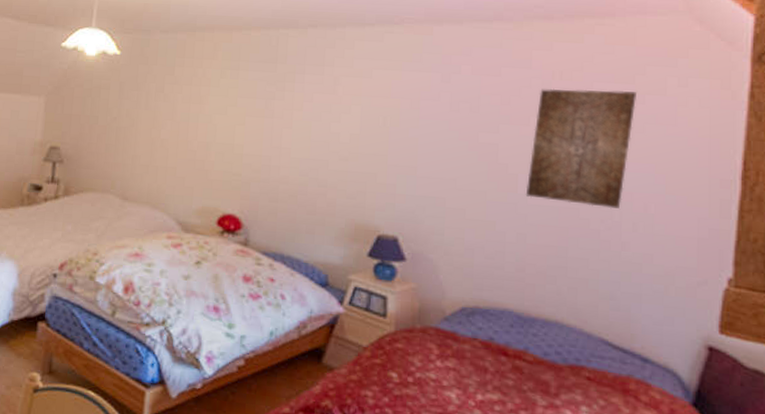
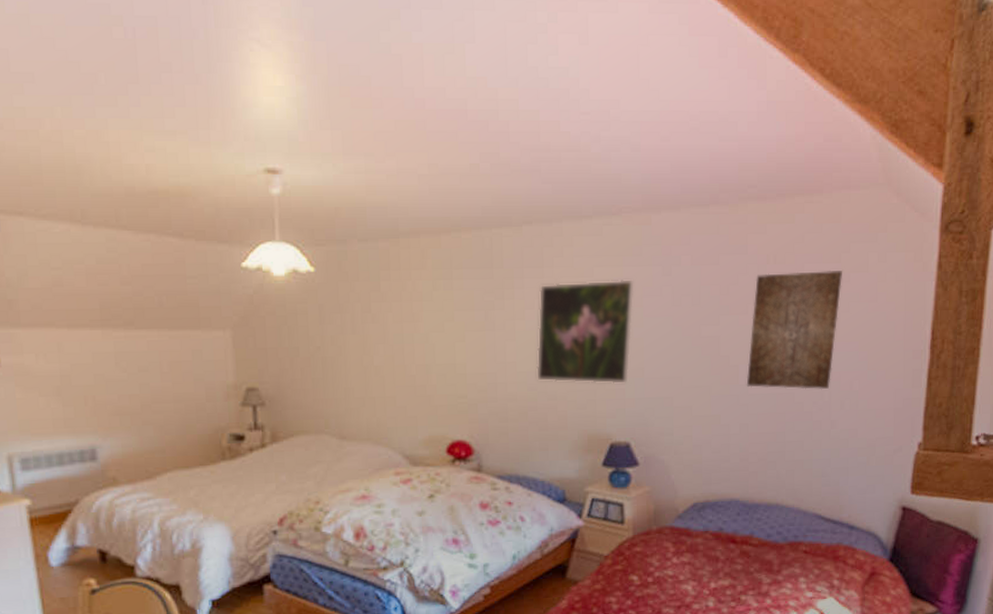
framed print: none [308,80,413,180] -> present [535,280,635,385]

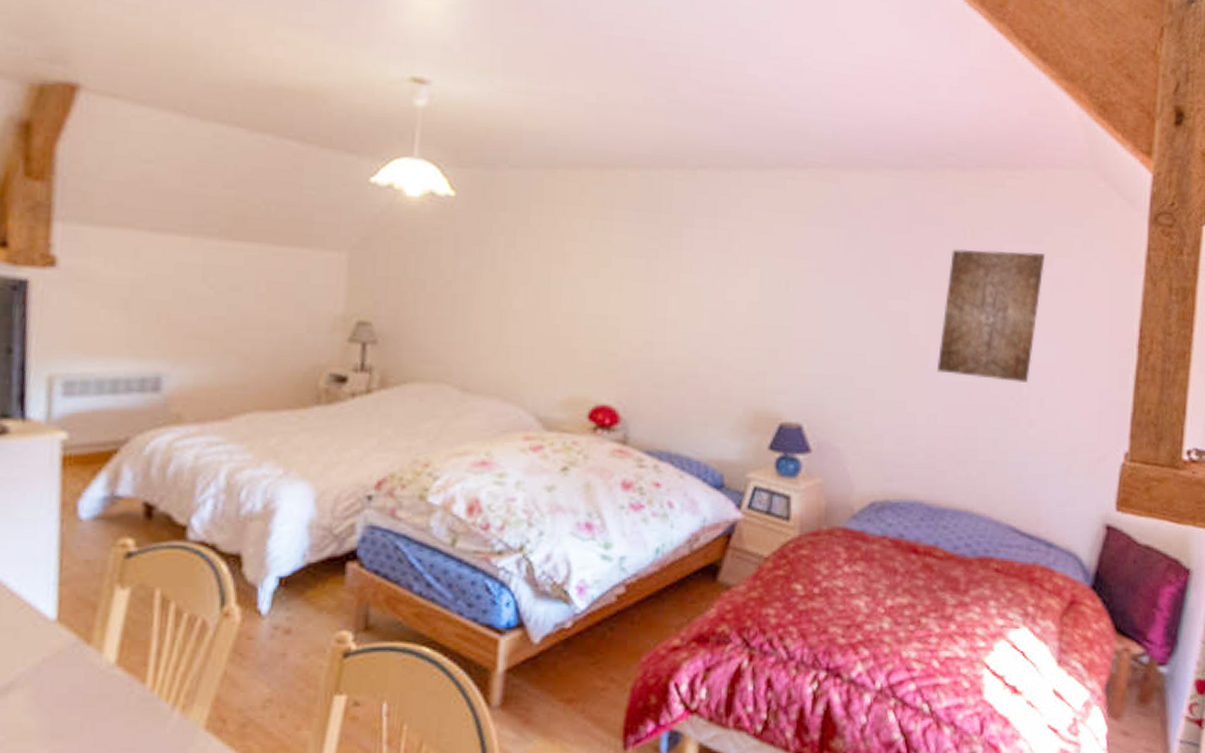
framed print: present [535,280,635,385] -> none [699,235,819,357]

